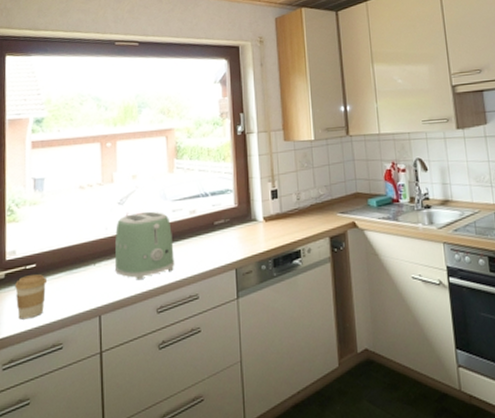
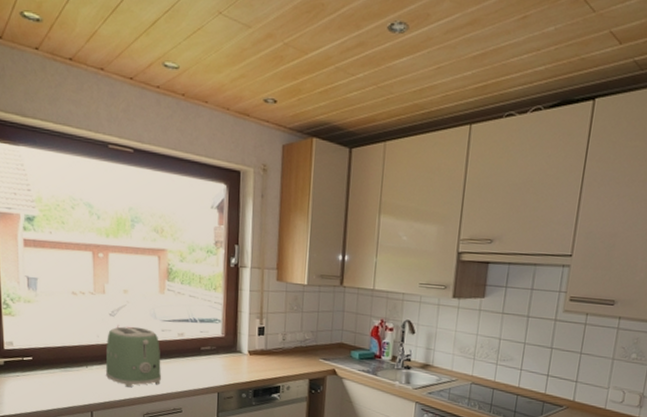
coffee cup: present [15,274,48,320] -> none [14,366,44,404]

